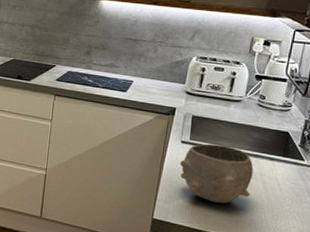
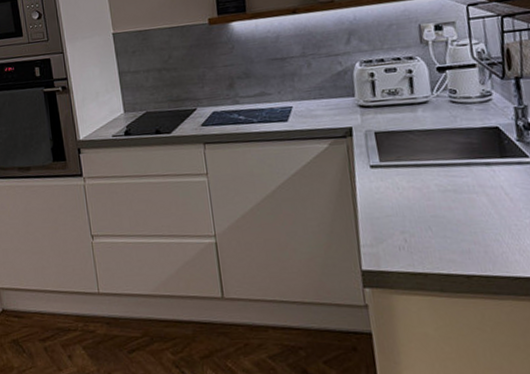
bowl: present [180,143,254,204] -> none [375,159,475,235]

